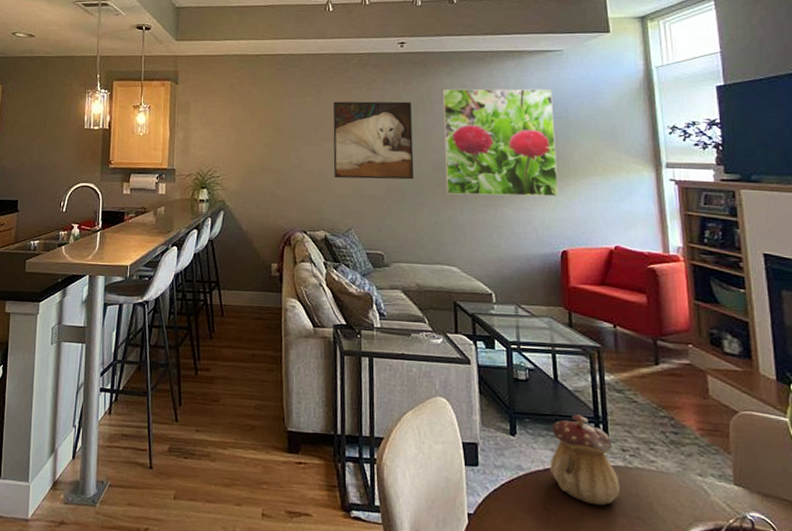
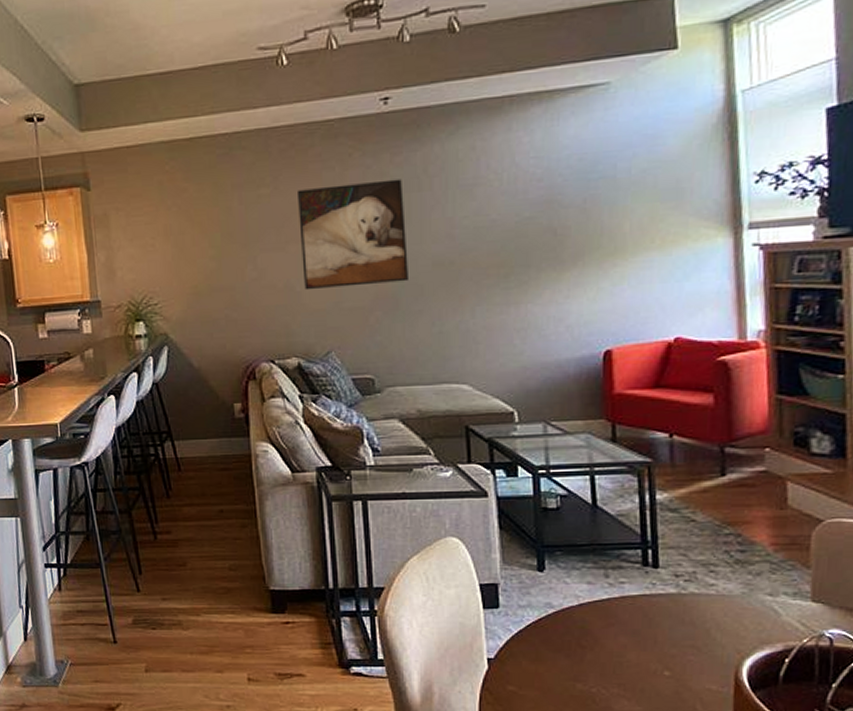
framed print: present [442,88,559,197] -> none [443,139,602,295]
teapot: present [549,414,620,506] -> none [585,541,671,638]

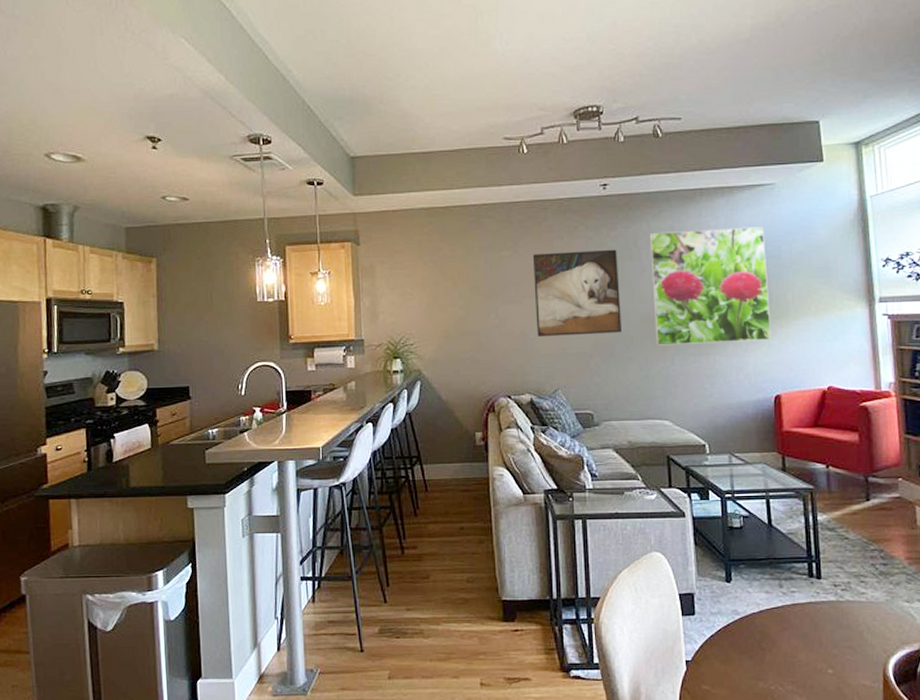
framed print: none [443,139,602,295] -> present [649,227,772,346]

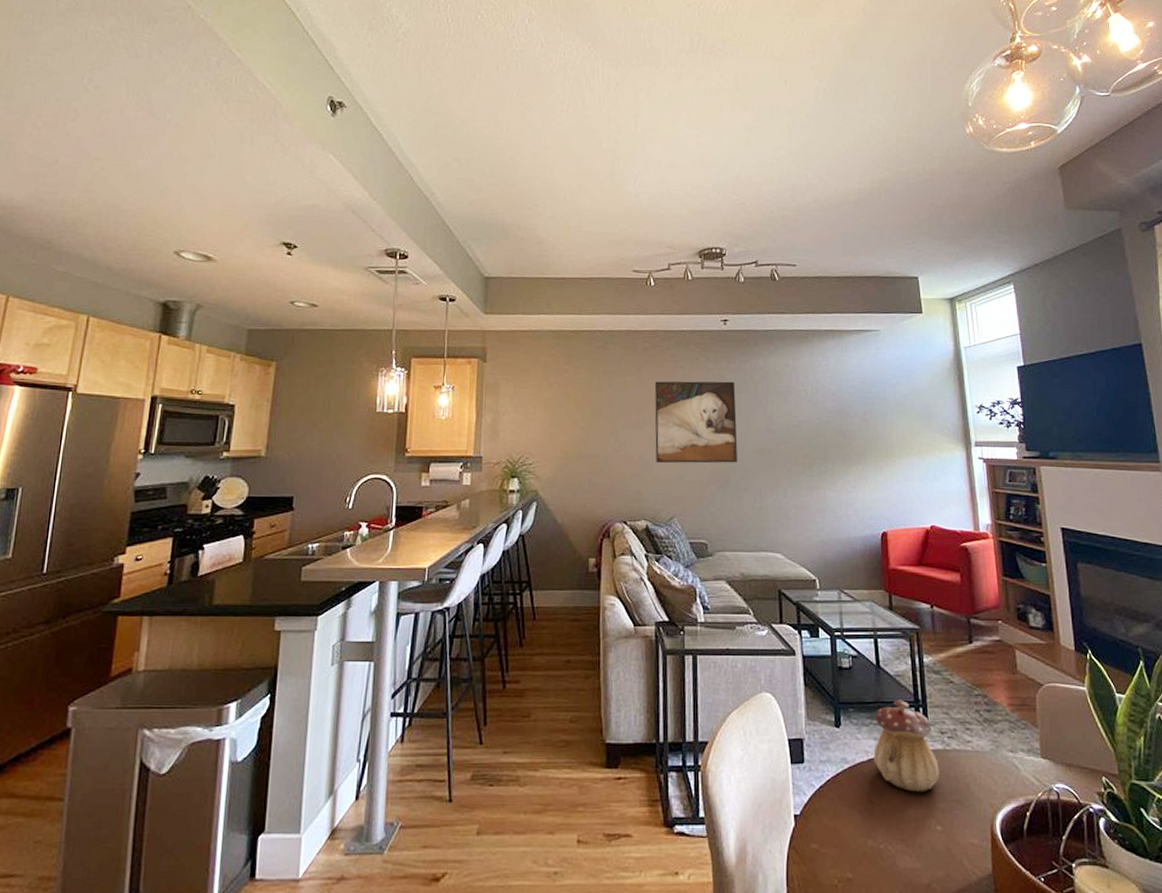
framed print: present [649,227,772,346] -> none [765,368,879,478]
teapot: none [764,555,832,640] -> present [873,699,939,792]

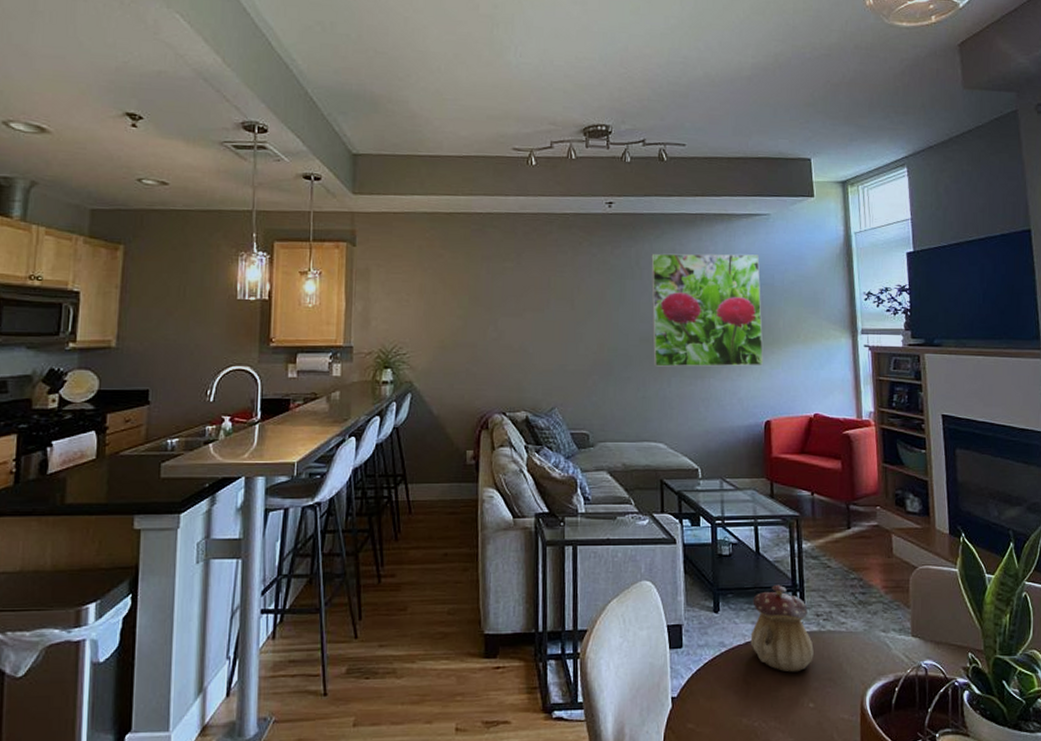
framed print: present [654,381,738,464] -> none [535,266,621,353]
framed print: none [765,368,879,478] -> present [651,253,764,367]

